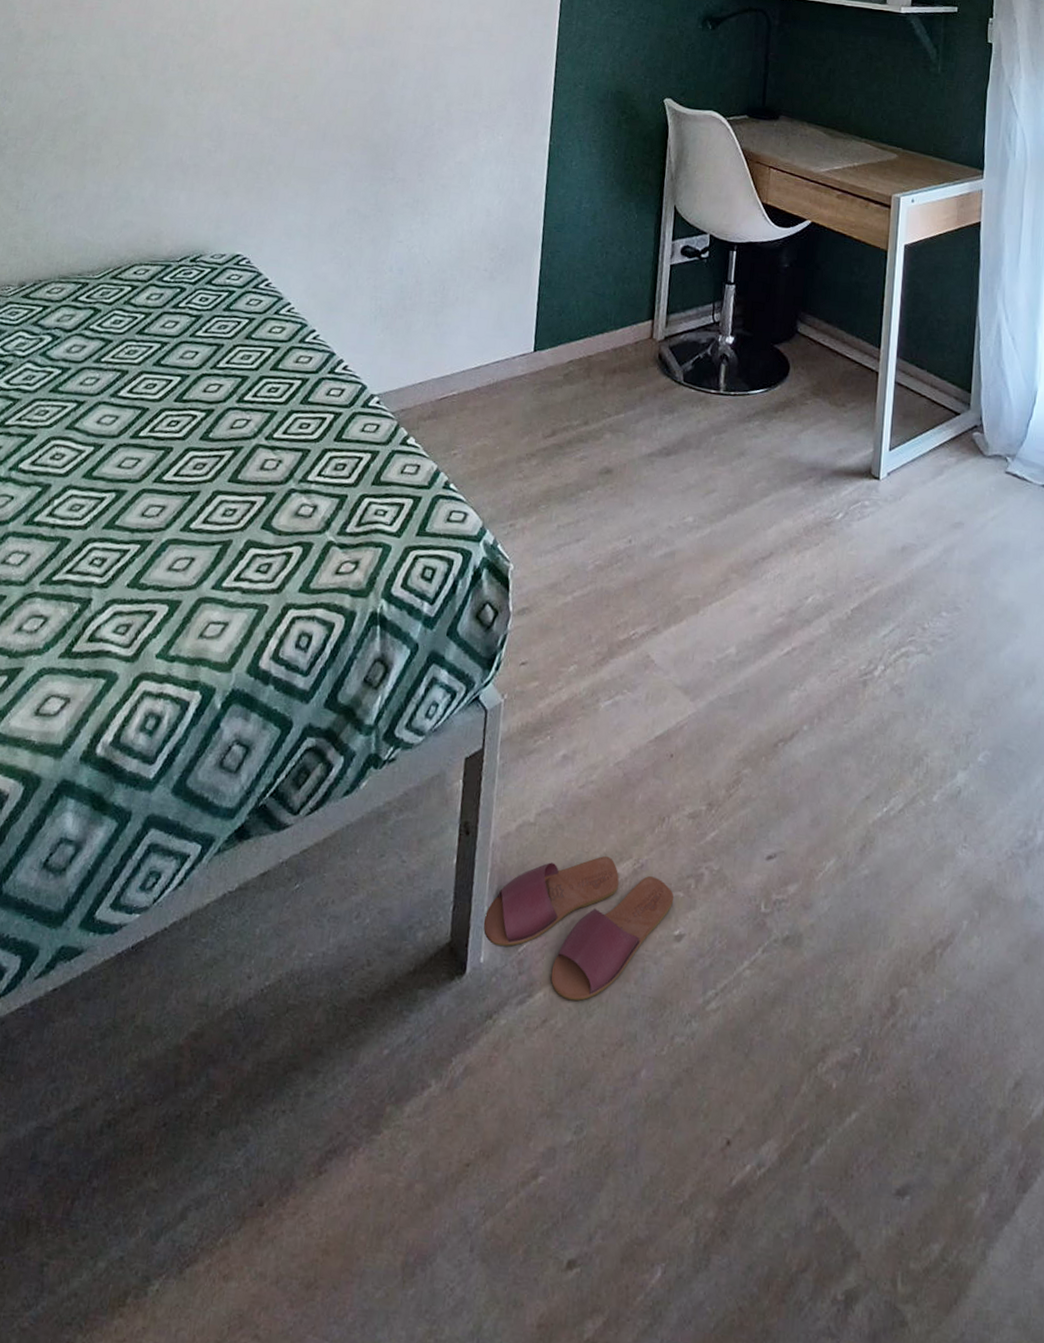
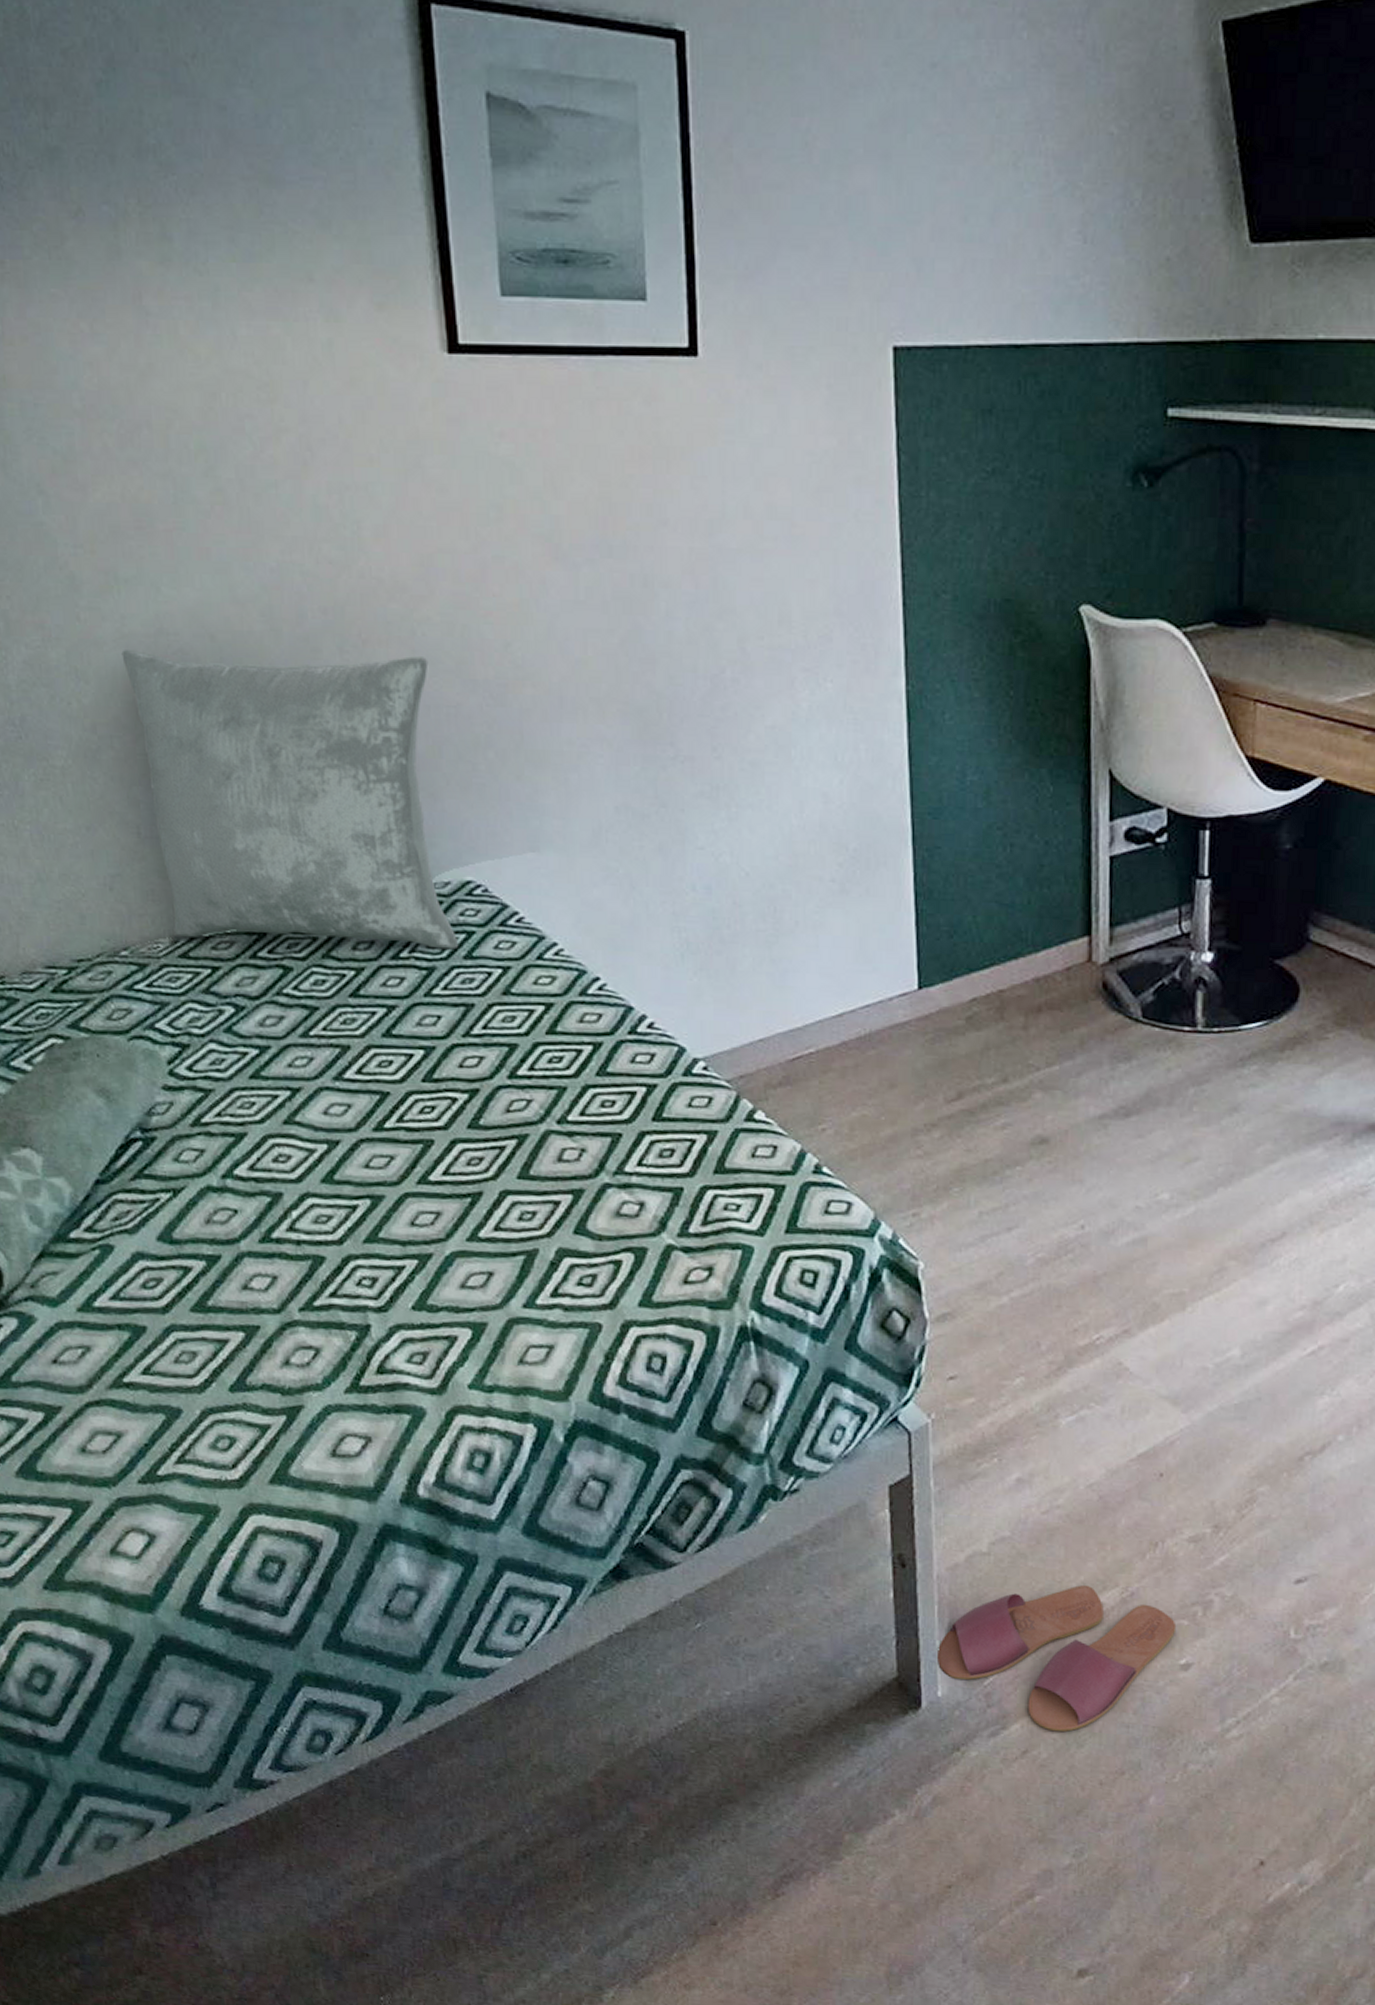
pillow: none [23,82,242,304] -> present [121,650,459,950]

